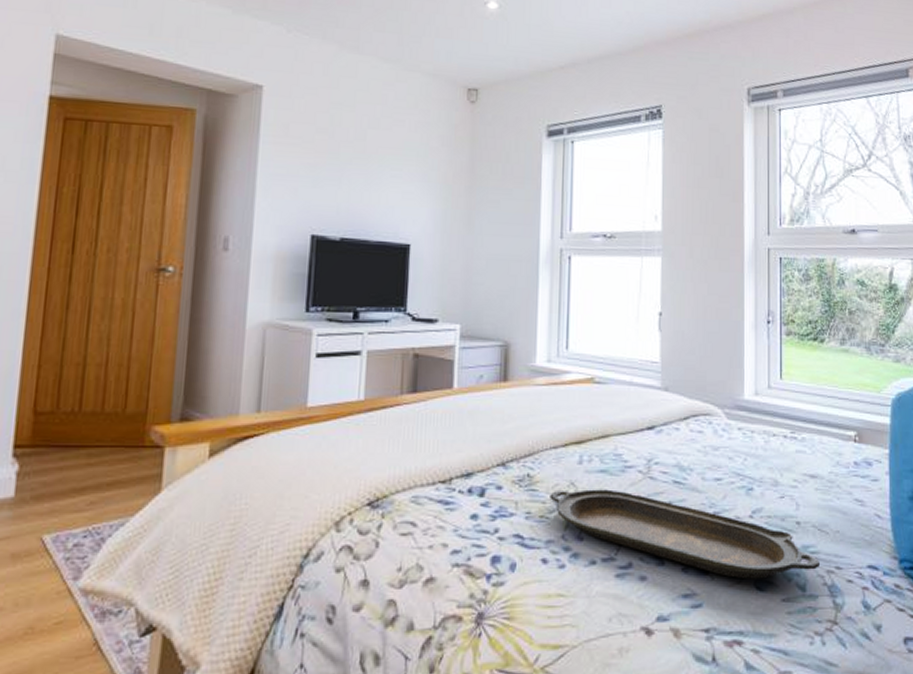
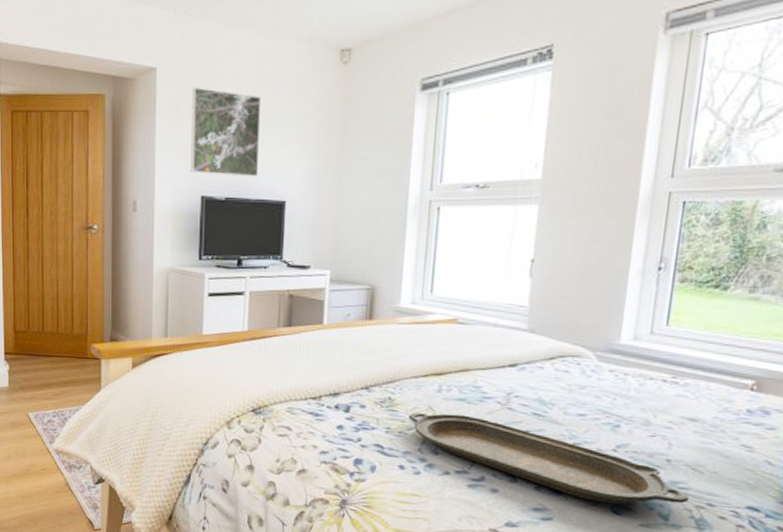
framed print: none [299,111,384,216] -> present [190,86,261,177]

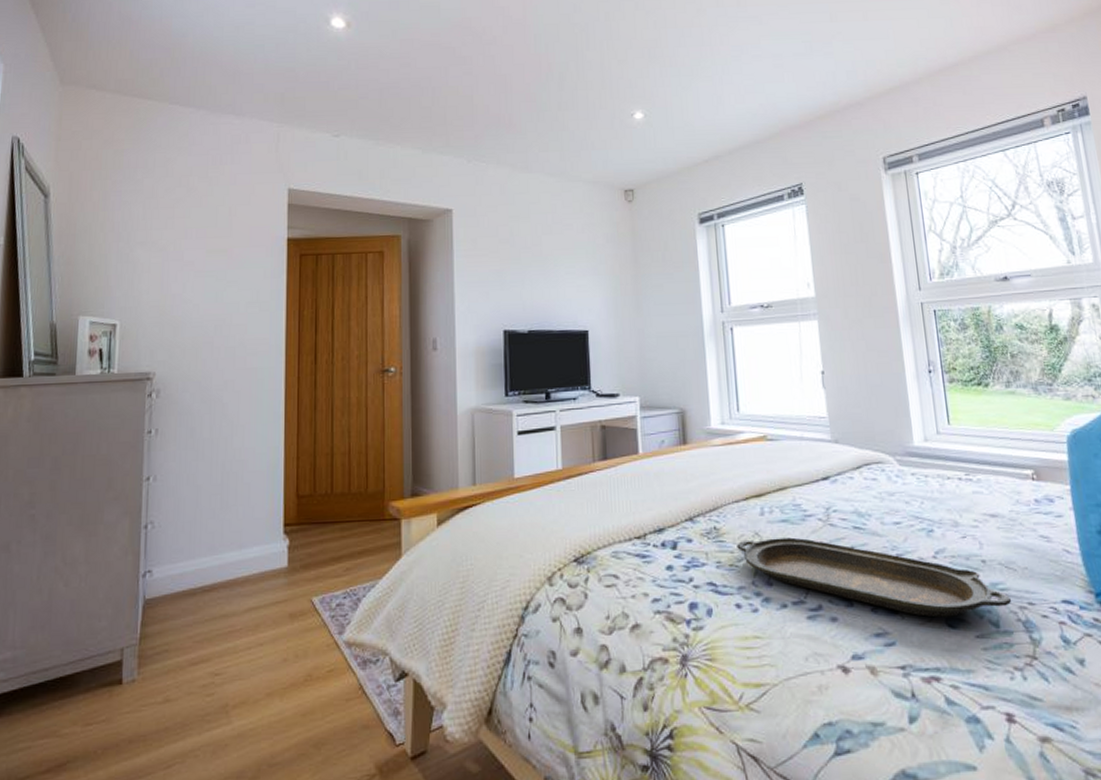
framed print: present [190,86,261,177] -> none [489,226,560,309]

